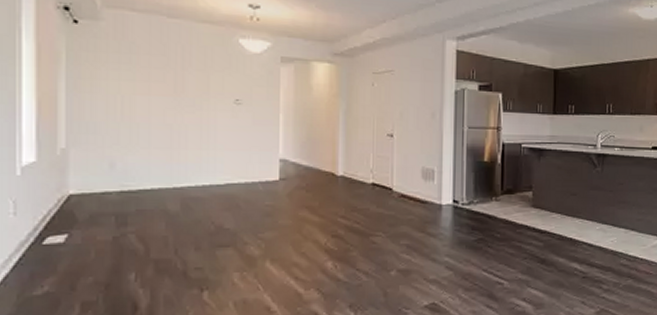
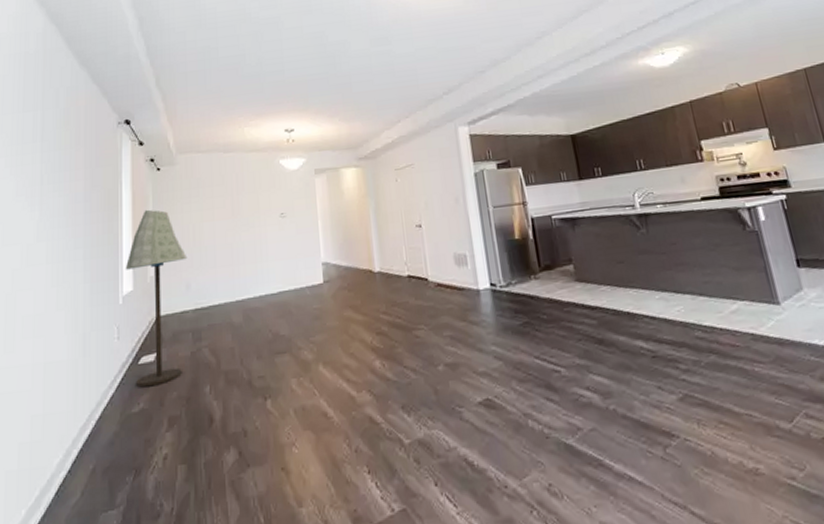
floor lamp: none [25,68,113,270] -> present [125,209,188,388]

